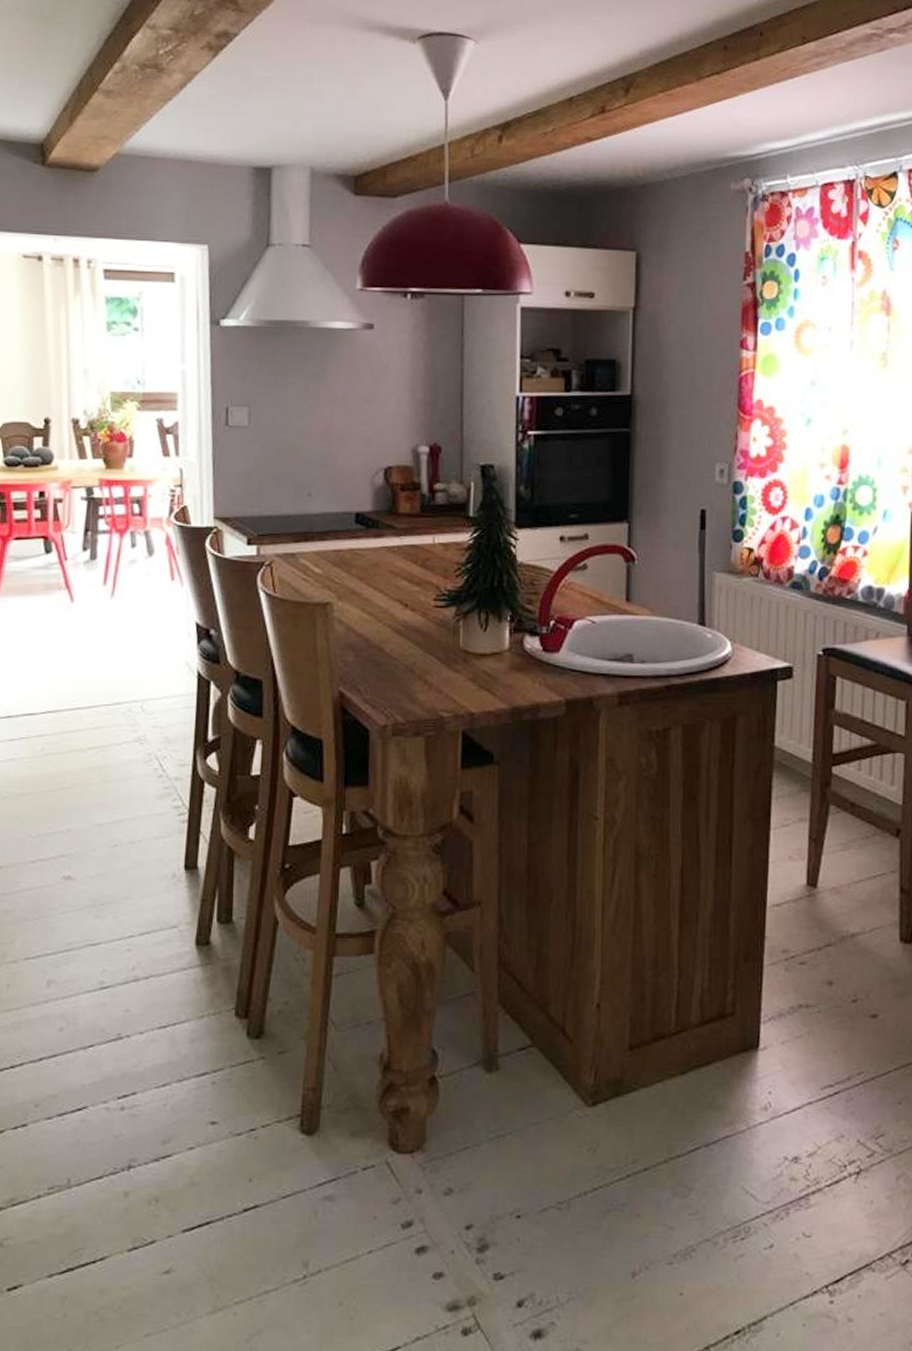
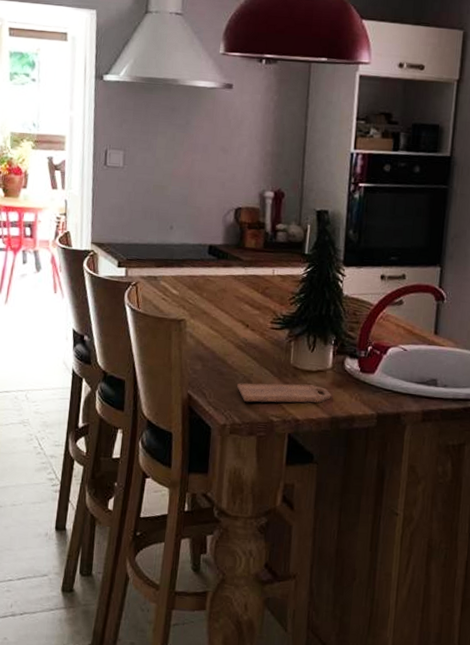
cutting board: none [398,670,510,696] -> present [237,383,331,403]

